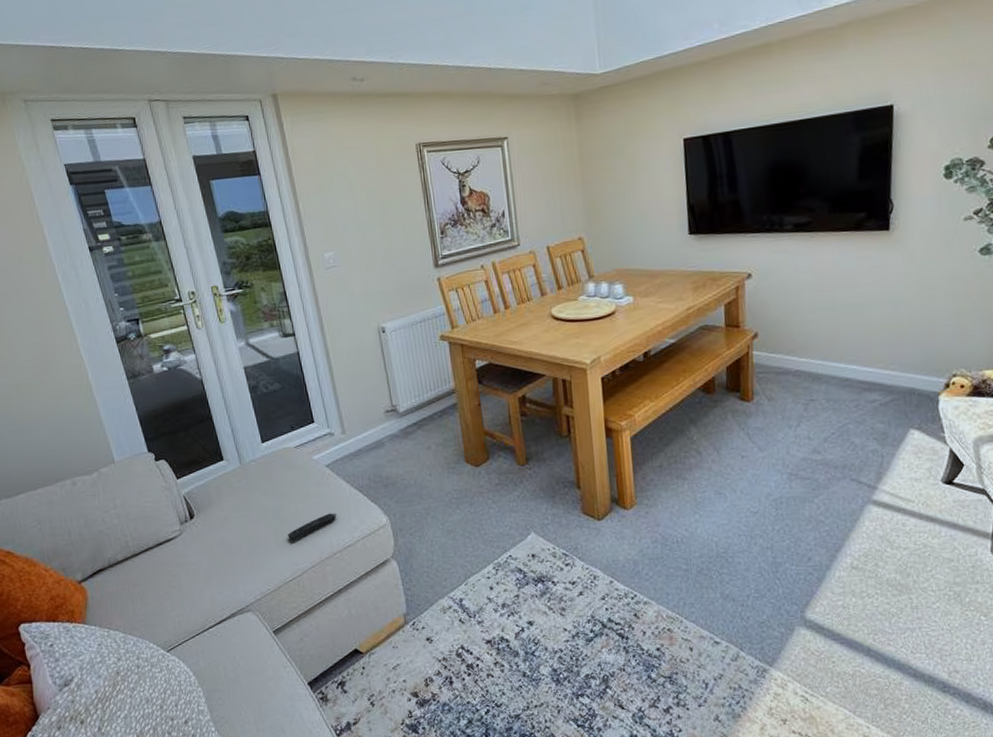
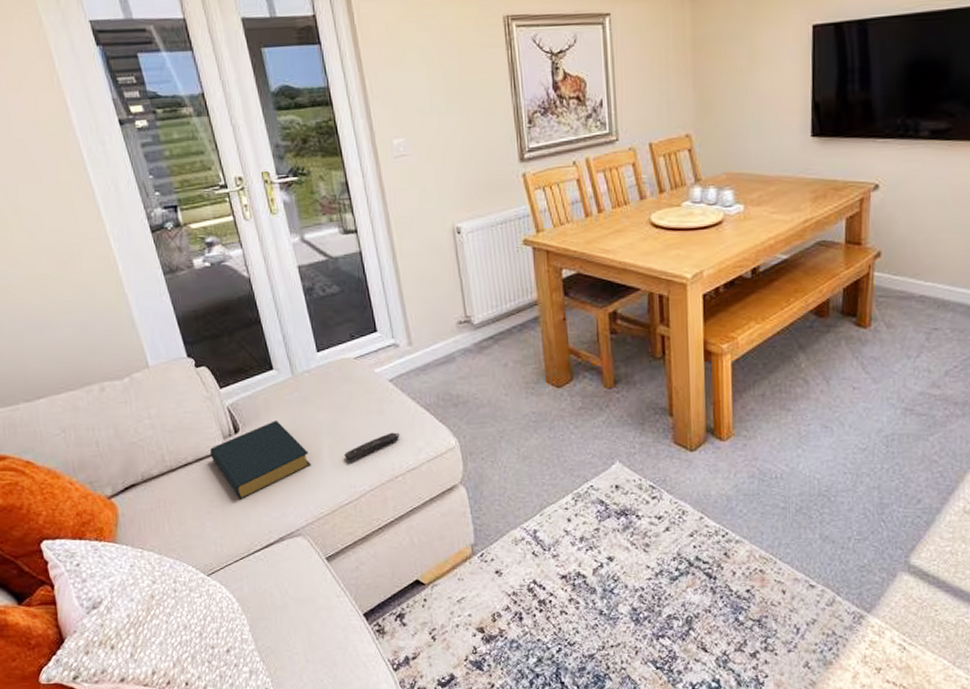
hardback book: none [169,506,259,580] -> present [210,420,312,499]

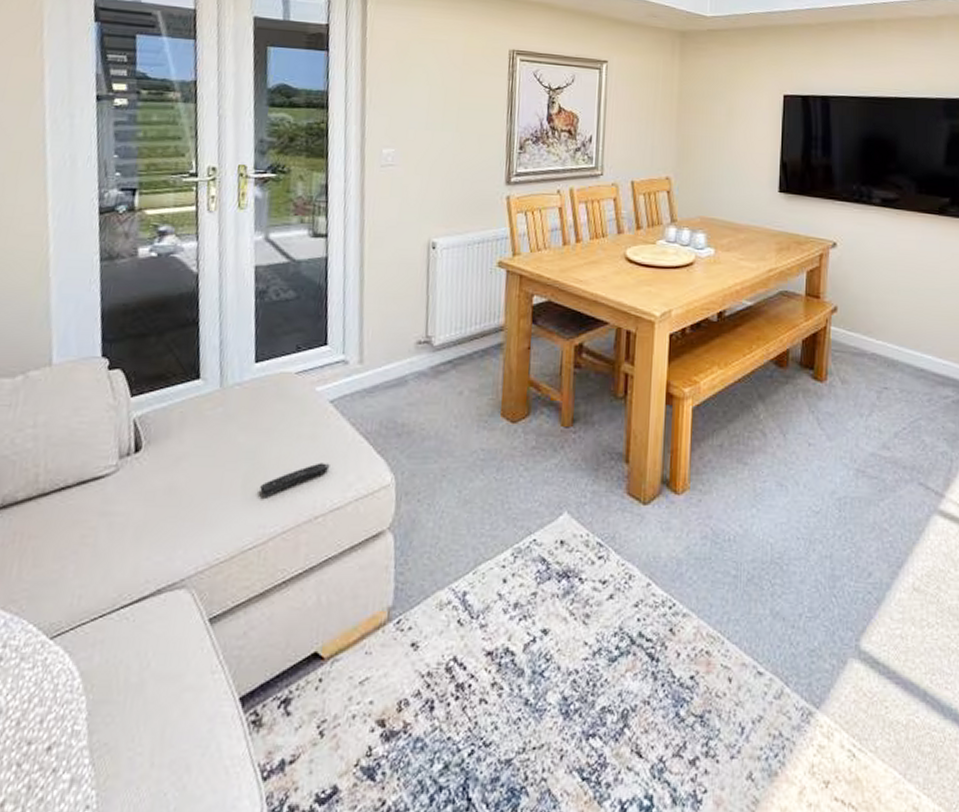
hardback book: present [210,420,312,499] -> none [97,440,219,537]

